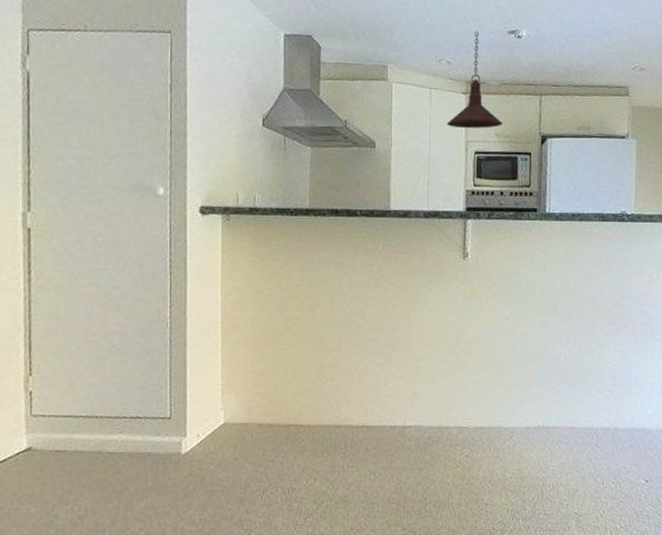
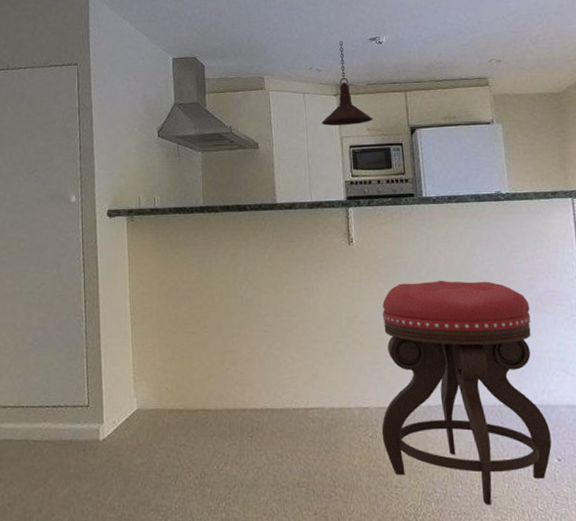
stool: none [477,301,642,522] -> present [381,280,552,505]

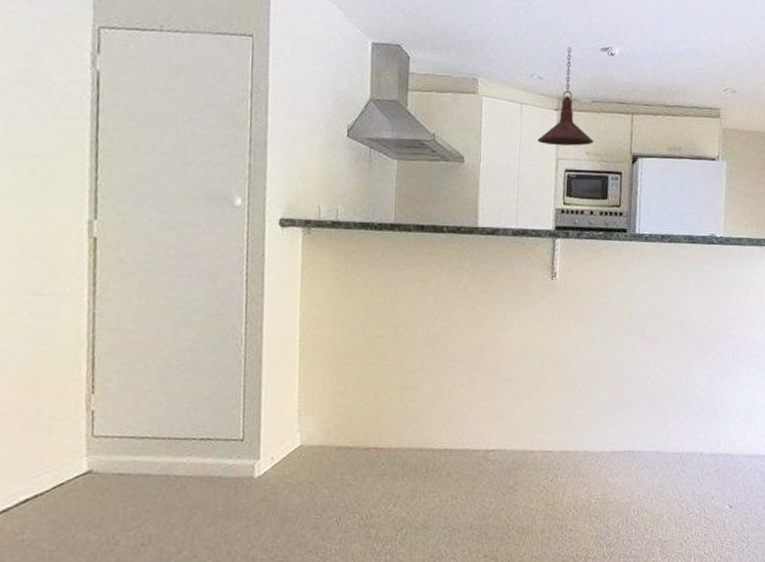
stool: present [381,280,552,505] -> none [562,323,727,549]

